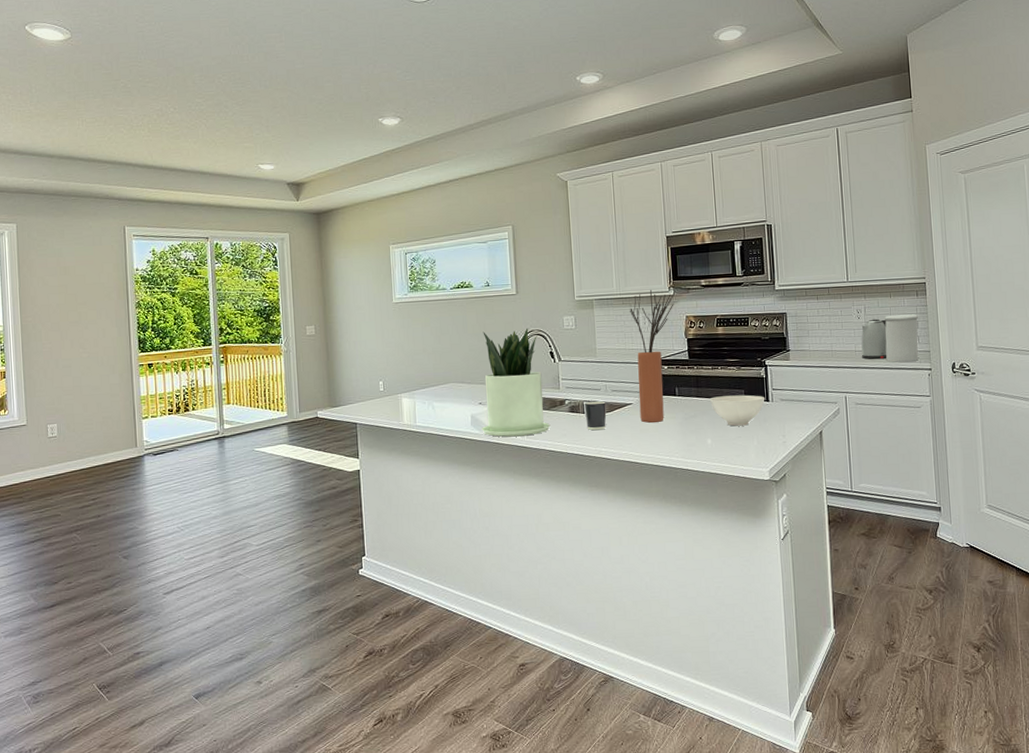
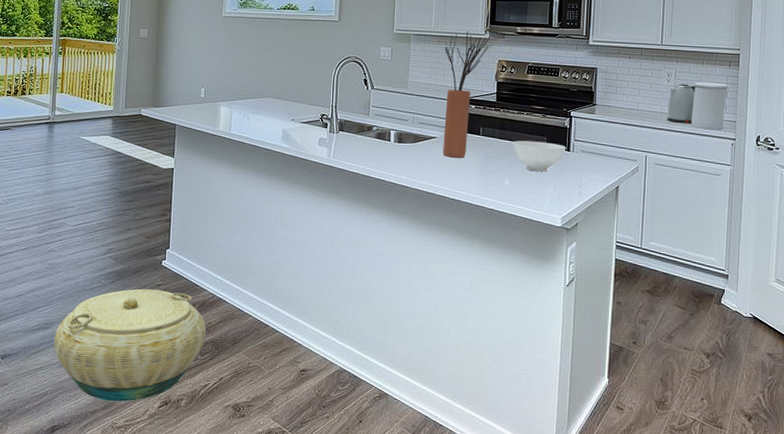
basket: none [251,601,415,727] -> present [53,288,206,402]
planter: present [481,328,551,437] -> none [290,53,357,156]
mug: present [584,401,607,430] -> none [390,131,413,159]

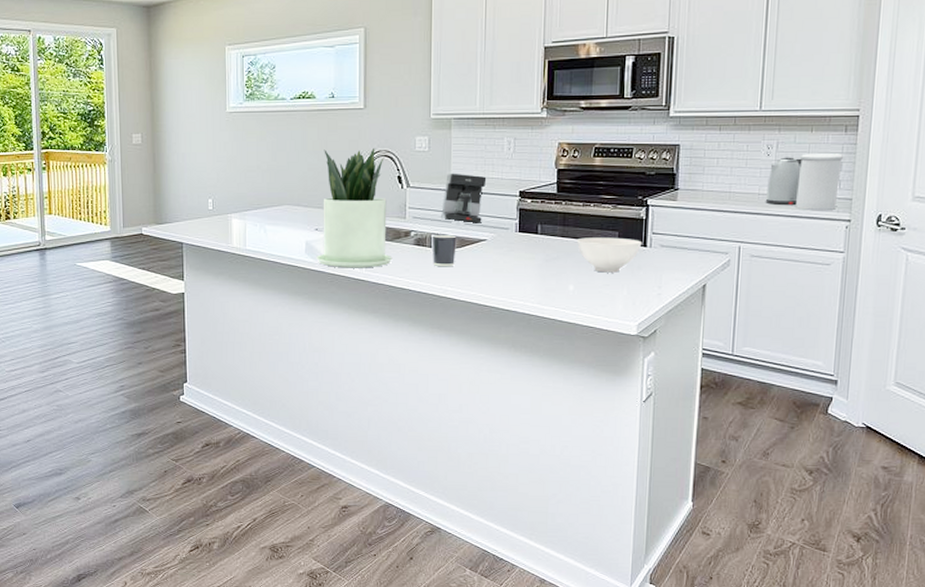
basket: present [53,288,206,402] -> none [70,427,235,548]
planter: none [290,53,357,156] -> present [315,147,393,268]
mug: none [390,131,413,159] -> present [432,235,458,267]
coffee maker: none [399,79,439,123] -> present [441,173,487,223]
vase: present [443,31,491,158] -> none [493,110,549,262]

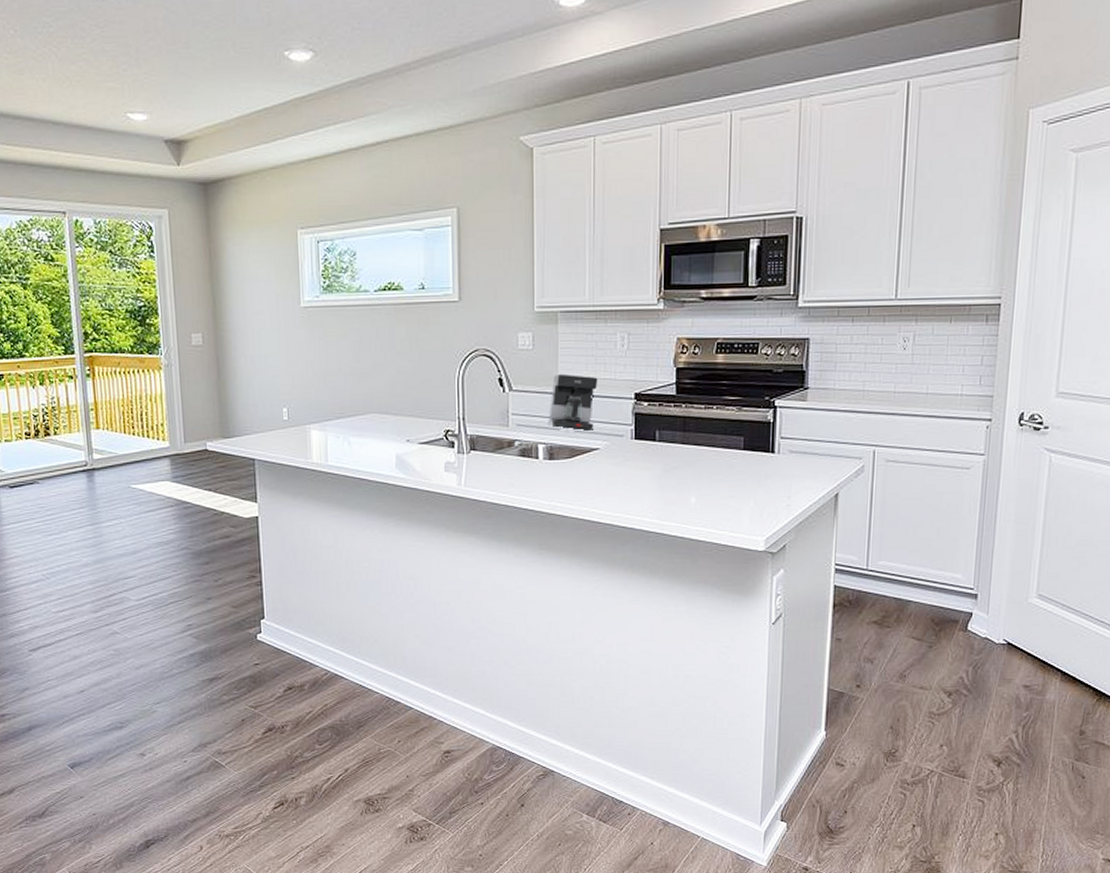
planter: present [315,147,393,268] -> none [407,346,495,484]
mug: present [432,235,458,267] -> none [538,444,567,481]
bowl: present [577,237,643,273] -> none [699,443,770,483]
kettle: present [765,157,802,206] -> none [901,350,940,405]
canister: present [796,152,843,211] -> none [934,345,984,410]

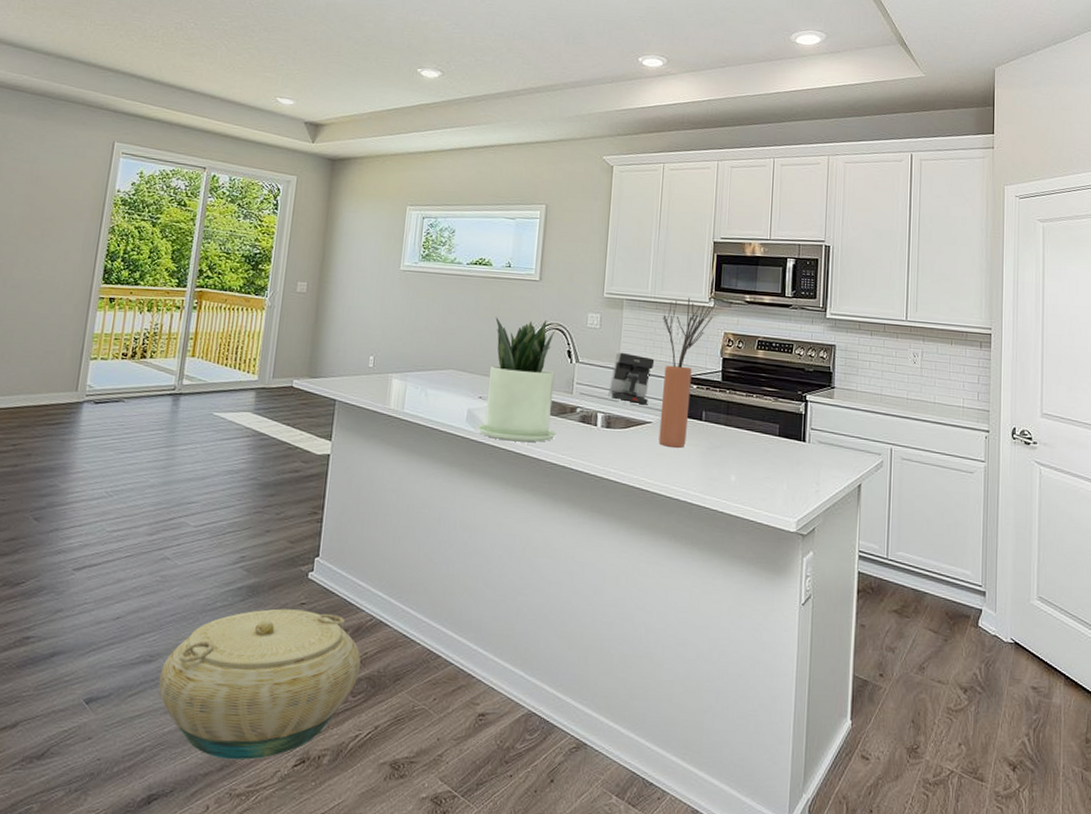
basket: none [132,670,322,807] -> present [158,608,361,760]
planter: none [407,346,495,484] -> present [476,317,557,443]
vase: none [605,302,666,474] -> present [658,298,716,448]

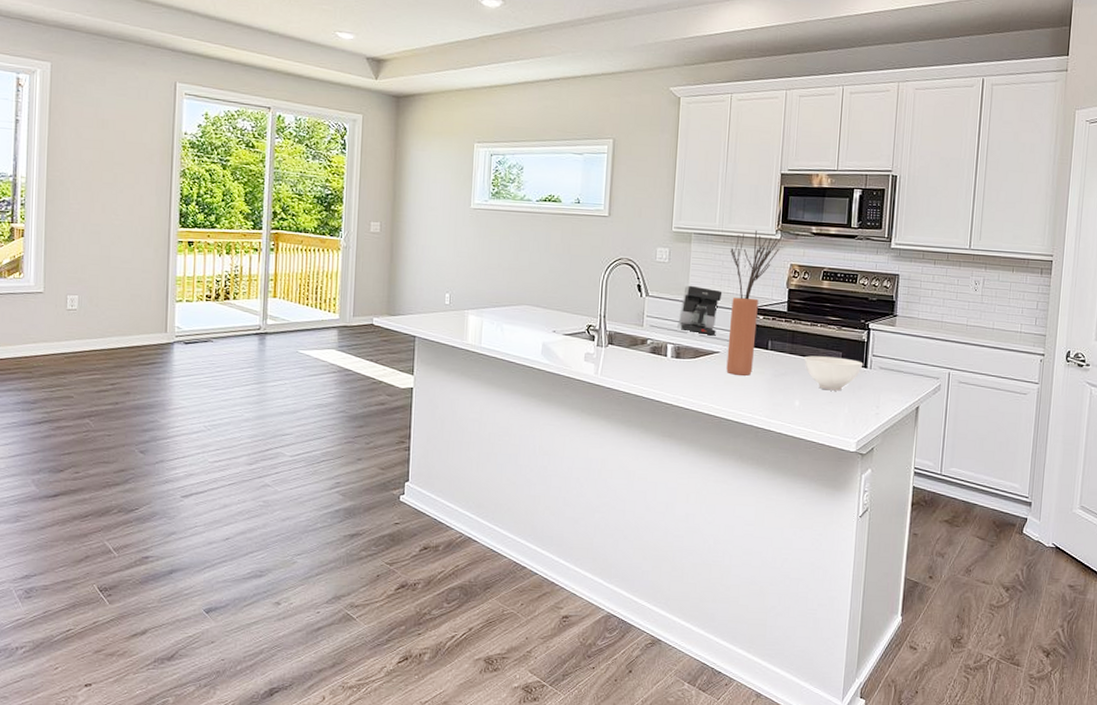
basket: present [158,608,361,760] -> none [270,528,453,658]
planter: present [476,317,557,443] -> none [551,253,628,374]
bowl: none [740,428,802,466] -> present [804,355,864,391]

